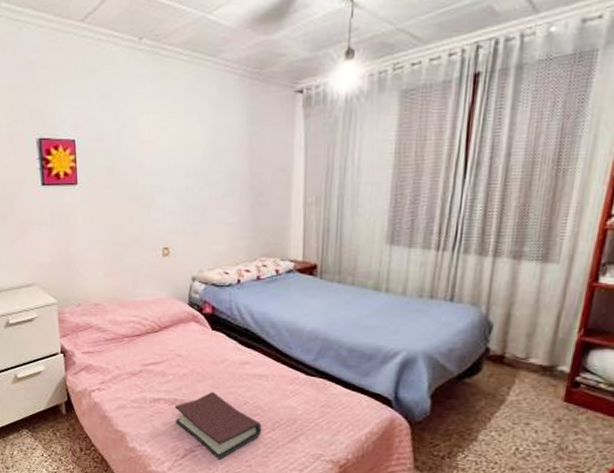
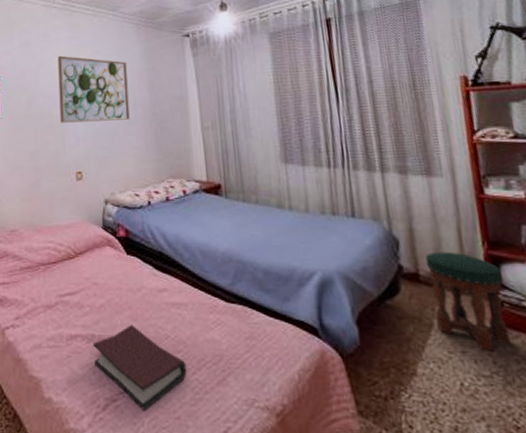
wall art: none [144,113,226,194] -> present [58,55,130,123]
stool: none [507,336,590,424] -> present [425,251,511,352]

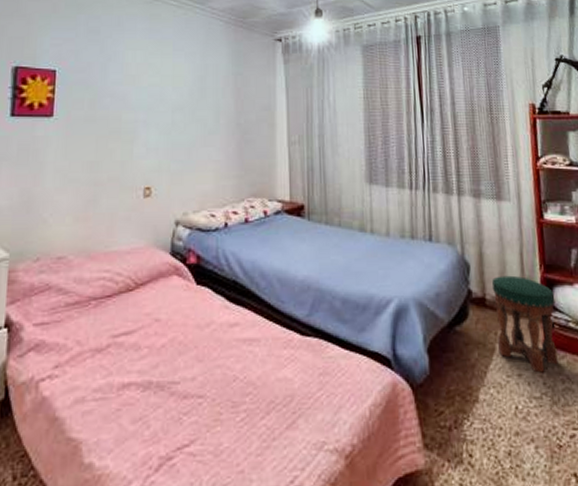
wall art: present [58,55,130,123] -> none [129,49,213,129]
hardback book: present [93,324,187,411] -> none [148,366,255,467]

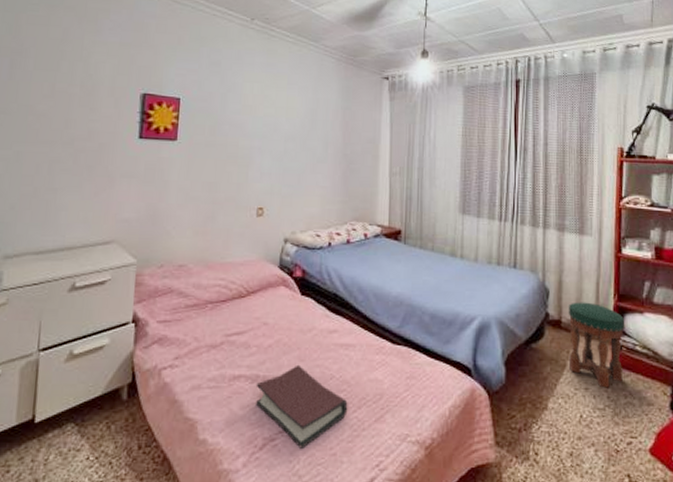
hardback book: none [148,366,255,467] -> present [255,364,348,449]

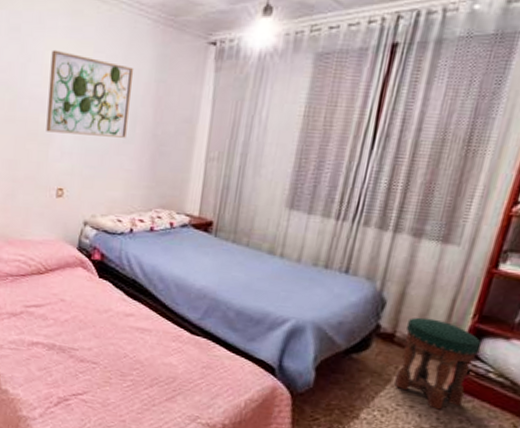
wall art: none [245,82,323,158] -> present [46,49,135,138]
hardback book: present [255,364,348,449] -> none [51,340,140,412]

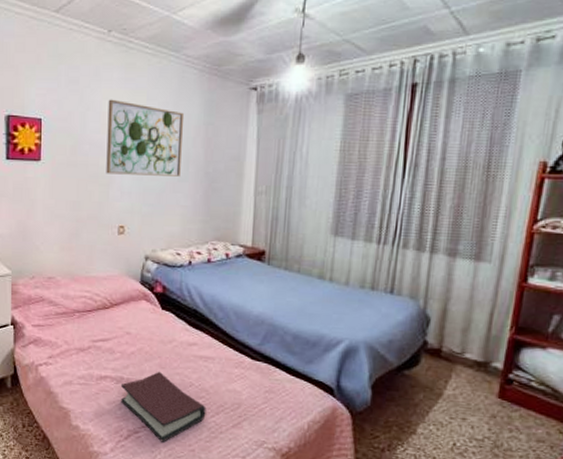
hardback book: none [51,340,140,412] -> present [120,371,206,443]
stool: present [393,317,482,410] -> none [445,332,521,421]

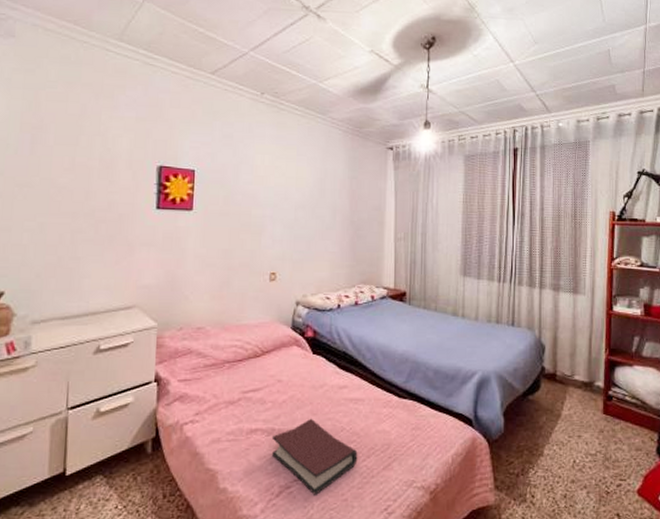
wall art: present [106,99,185,177] -> none [258,153,331,225]

